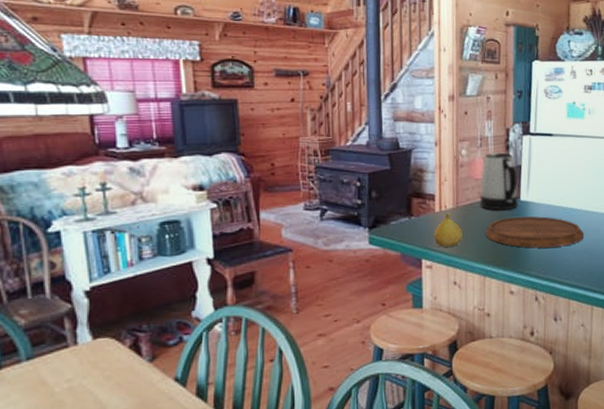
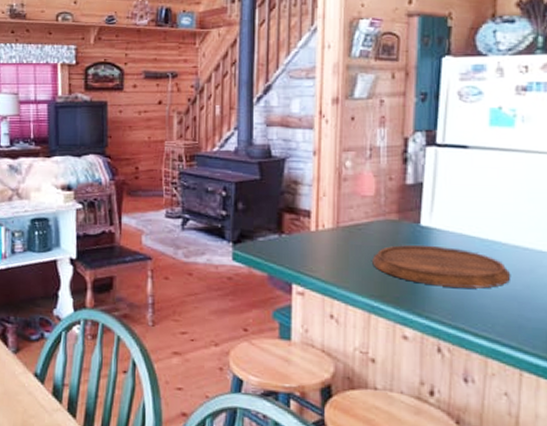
fruit: present [434,213,464,248] -> none [308,233,344,274]
kettle: present [480,152,518,211] -> none [367,165,417,236]

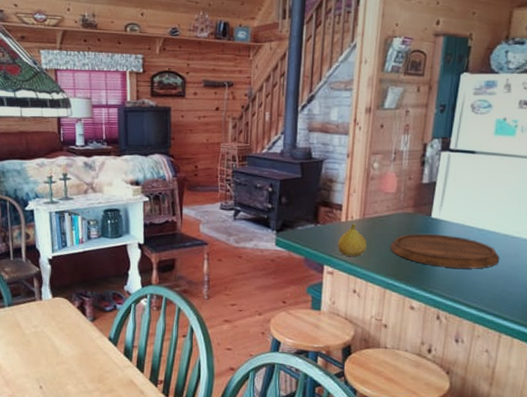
fruit: none [308,233,344,274] -> present [338,223,368,257]

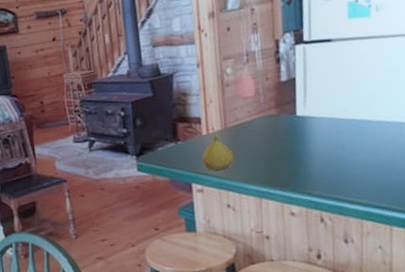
cutting board: present [390,233,500,269] -> none [258,131,377,166]

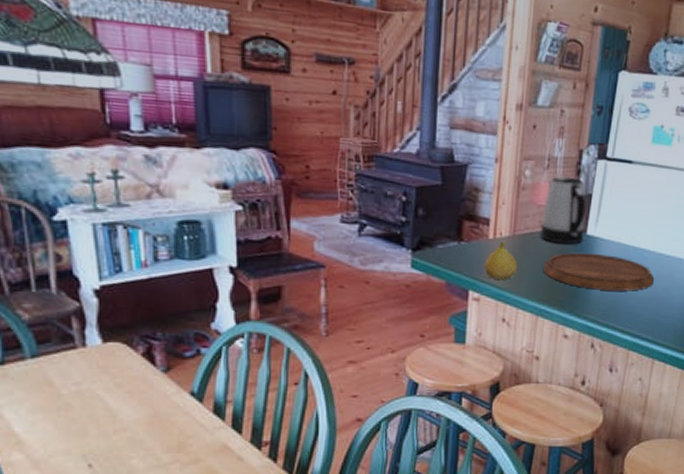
kettle: none [249,65,295,130] -> present [541,176,586,245]
cutting board: none [258,131,377,166] -> present [543,252,655,291]

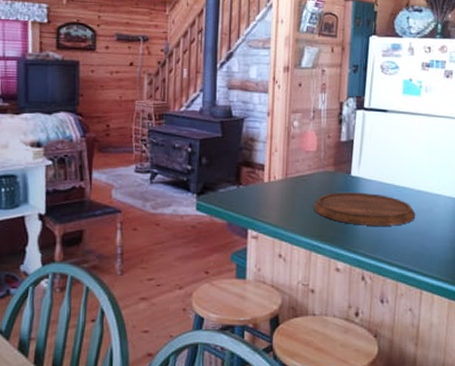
fruit: present [485,241,518,281] -> none [261,184,291,219]
kettle: present [541,176,586,245] -> none [310,125,349,185]

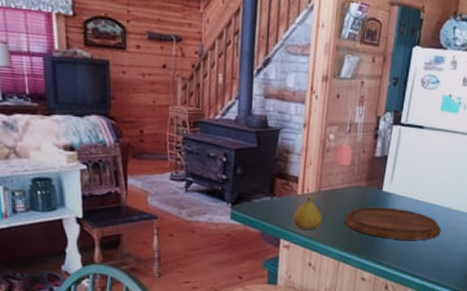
fruit: none [261,184,291,219] -> present [294,196,323,231]

